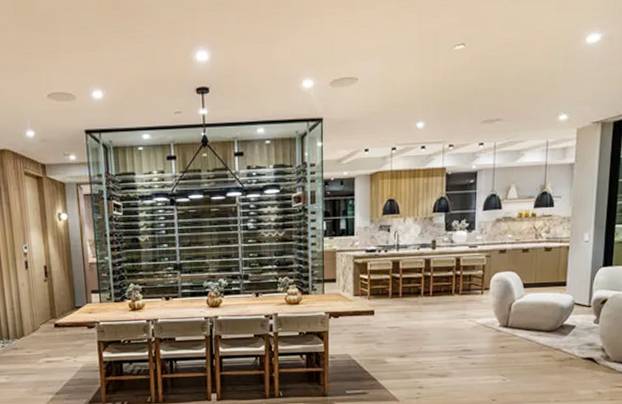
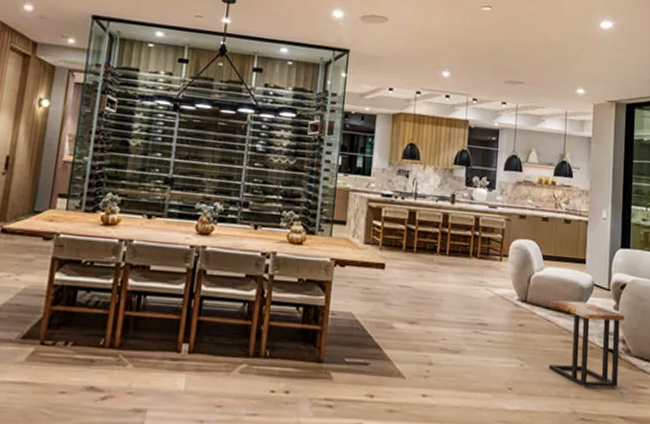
side table: none [529,320,605,392] -> present [548,299,625,388]

